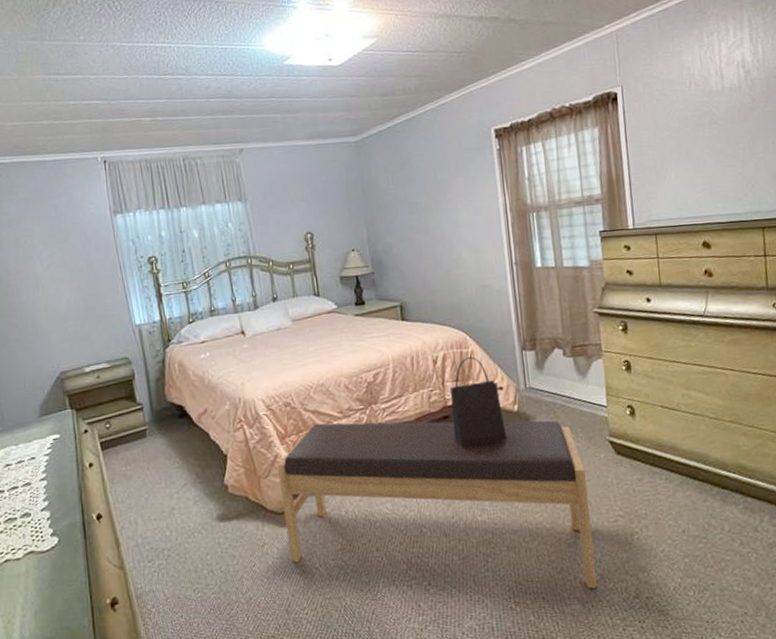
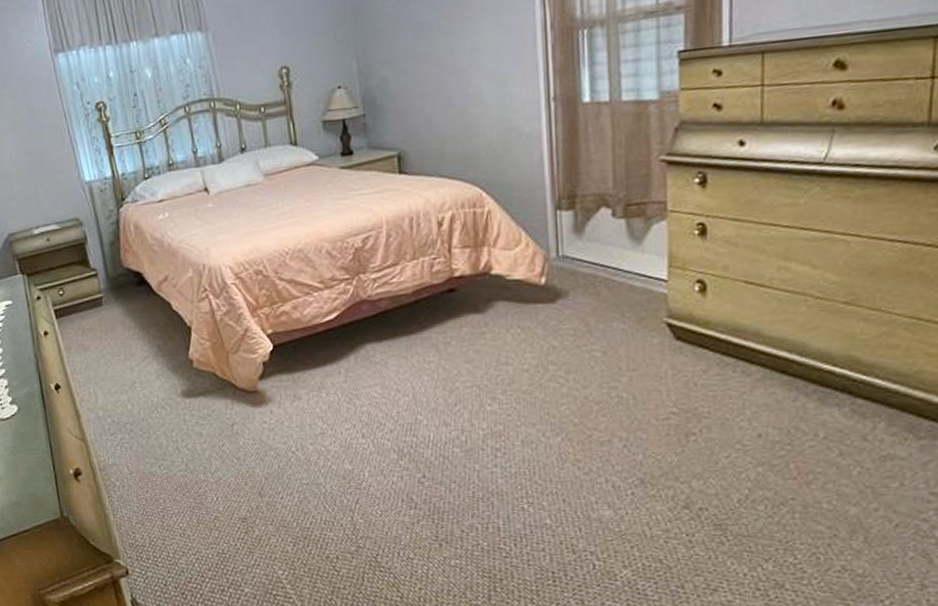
bench: present [277,420,597,589] -> none [247,294,635,494]
handbag: present [449,357,508,449] -> none [457,218,530,327]

